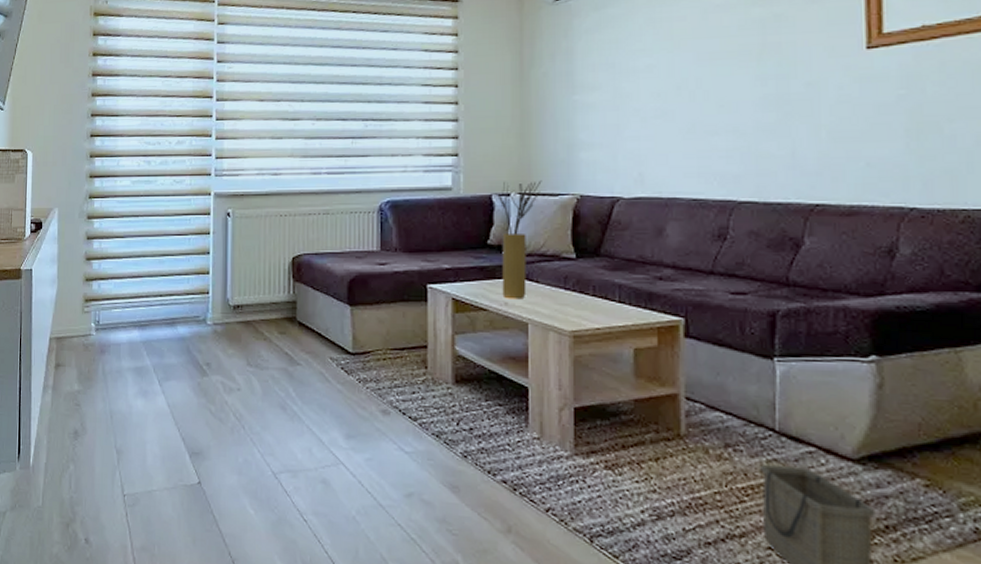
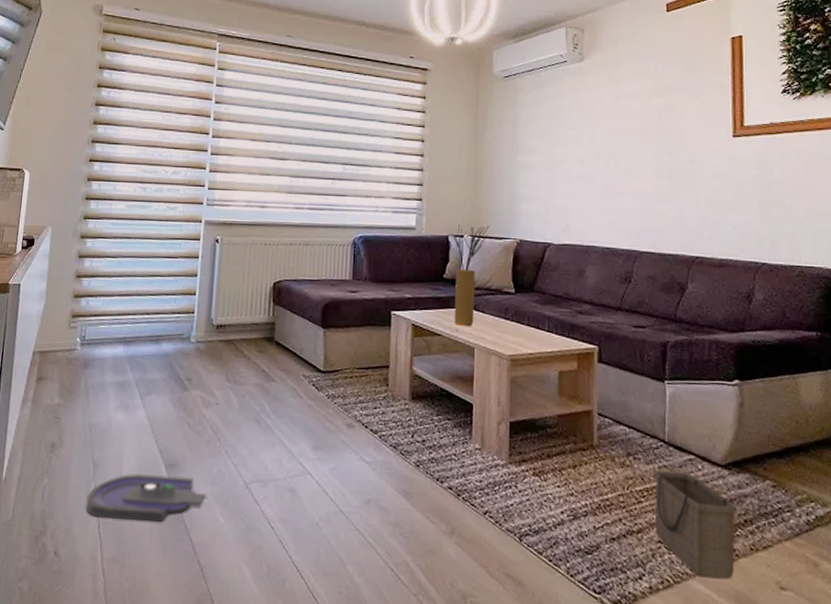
robot vacuum: none [112,462,234,512] -> present [85,473,207,522]

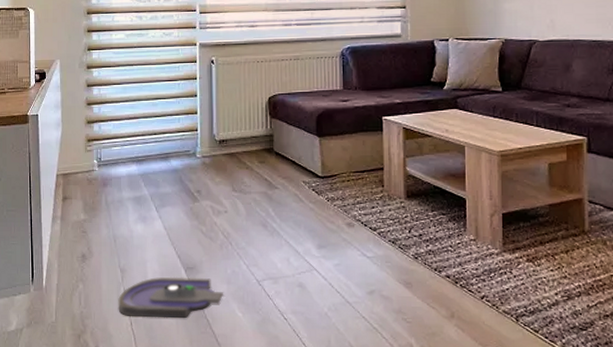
vase: present [453,224,490,326] -> none [438,27,474,126]

